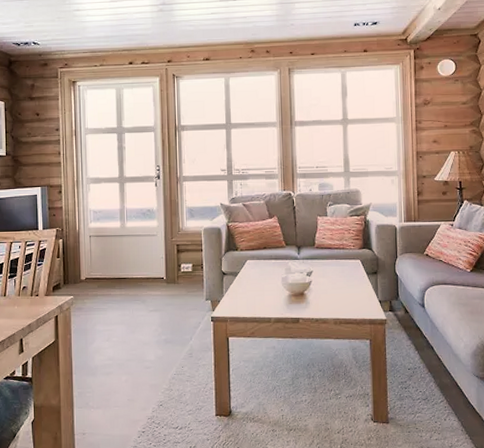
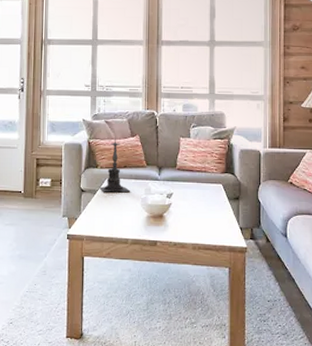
candle holder: none [240,218,270,274] -> present [99,136,130,192]

